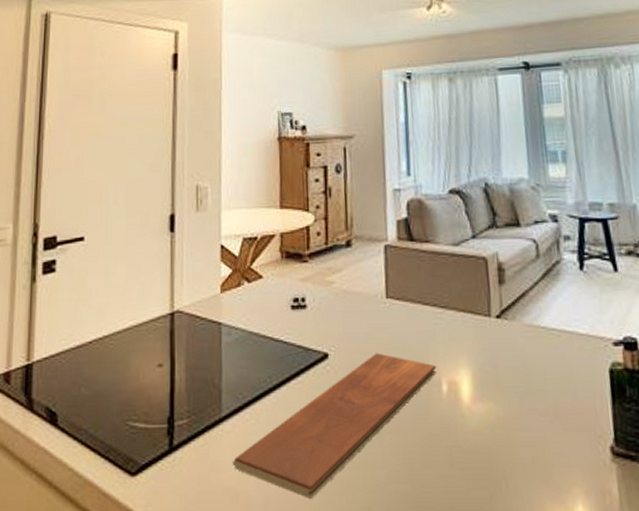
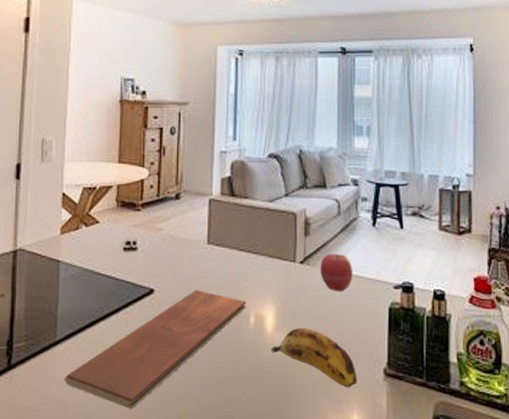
banana: none [470,396,579,471] -> present [271,327,357,388]
apple: none [521,304,561,351] -> present [321,253,353,292]

